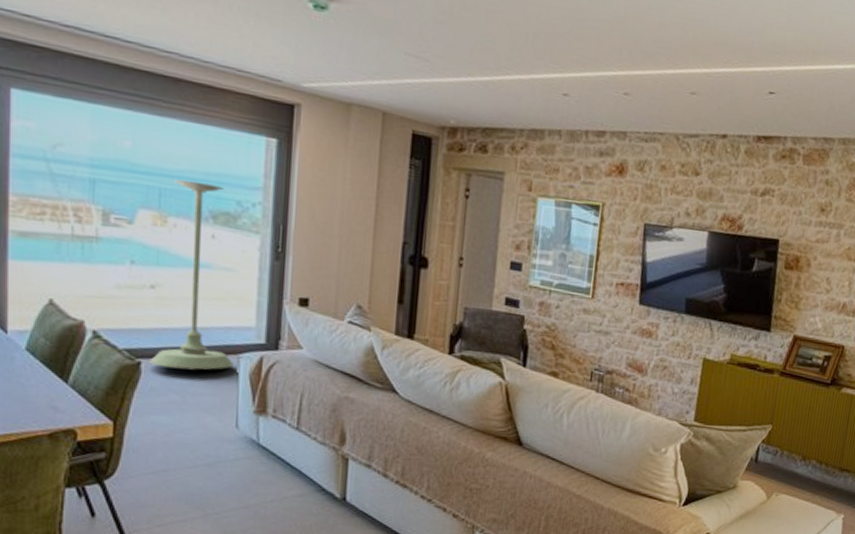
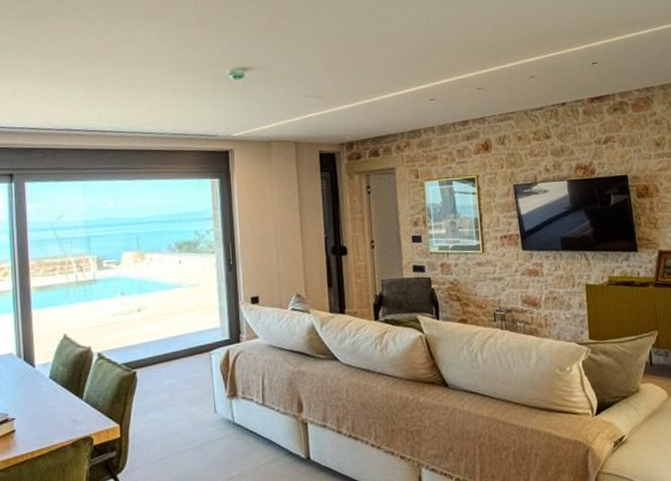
plant stand: present [149,180,234,370] -> none [142,223,207,373]

